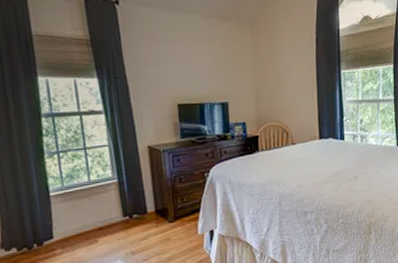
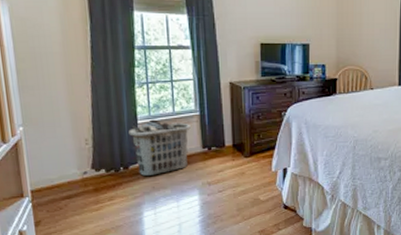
clothes hamper: none [40,190,109,252] -> present [128,119,191,177]

